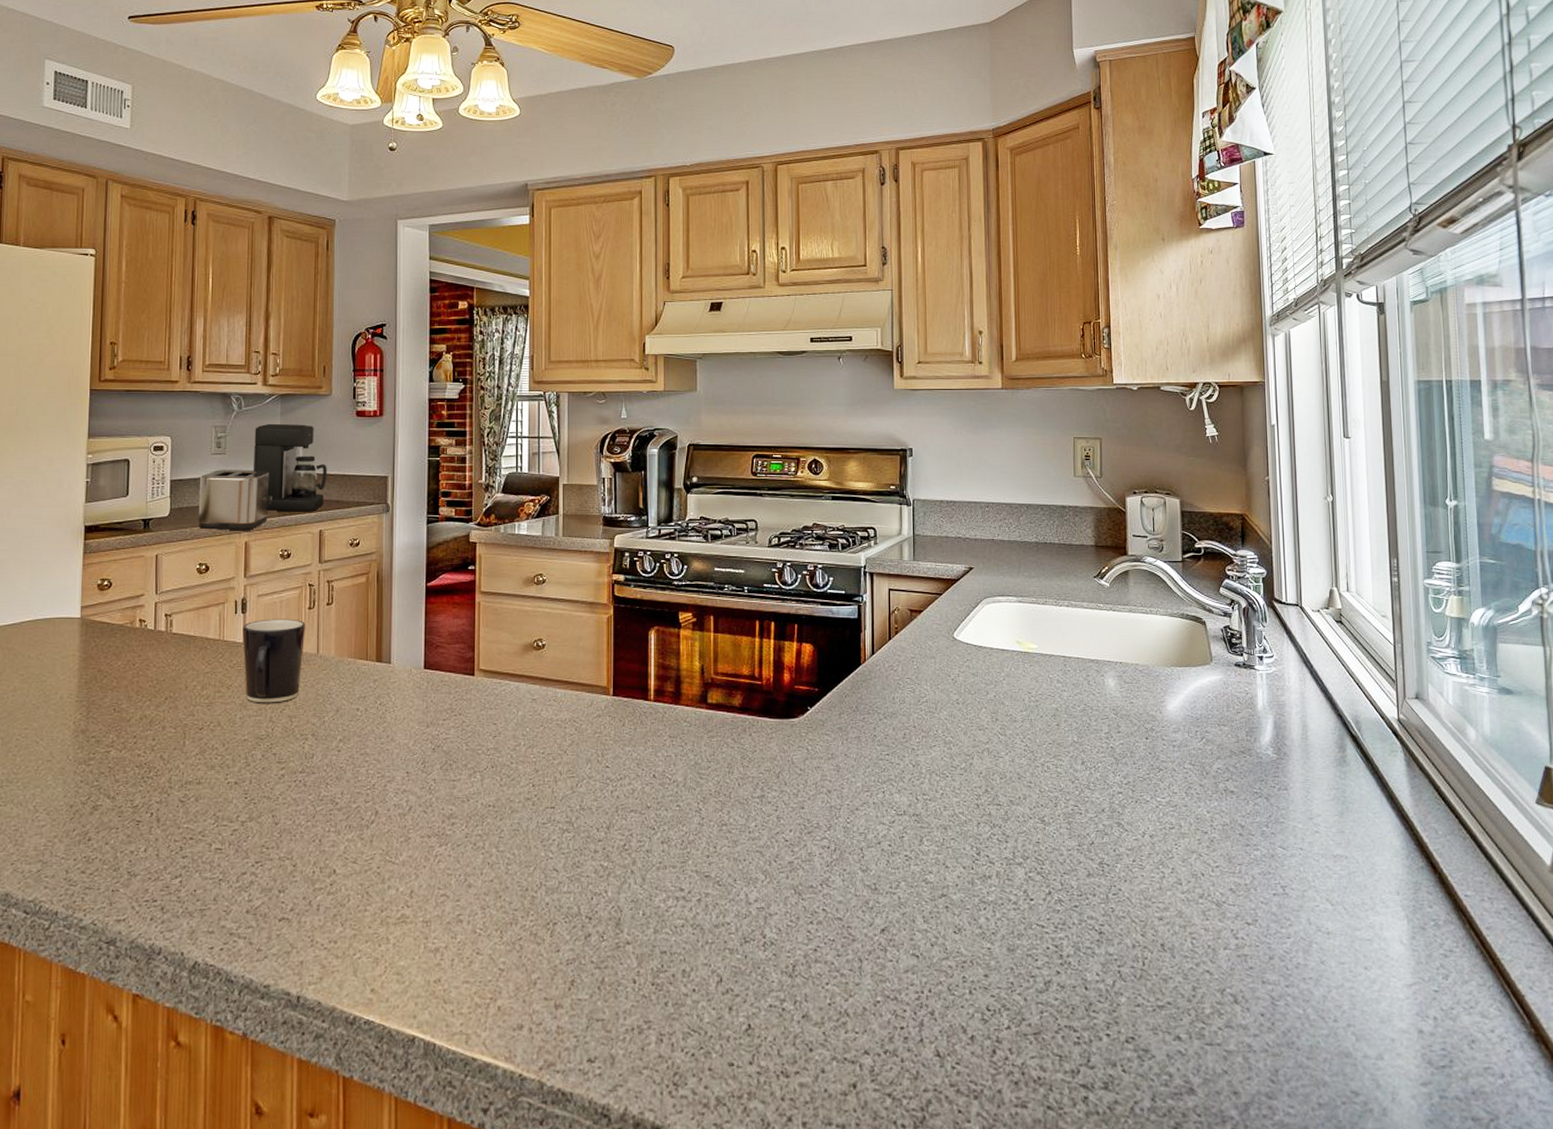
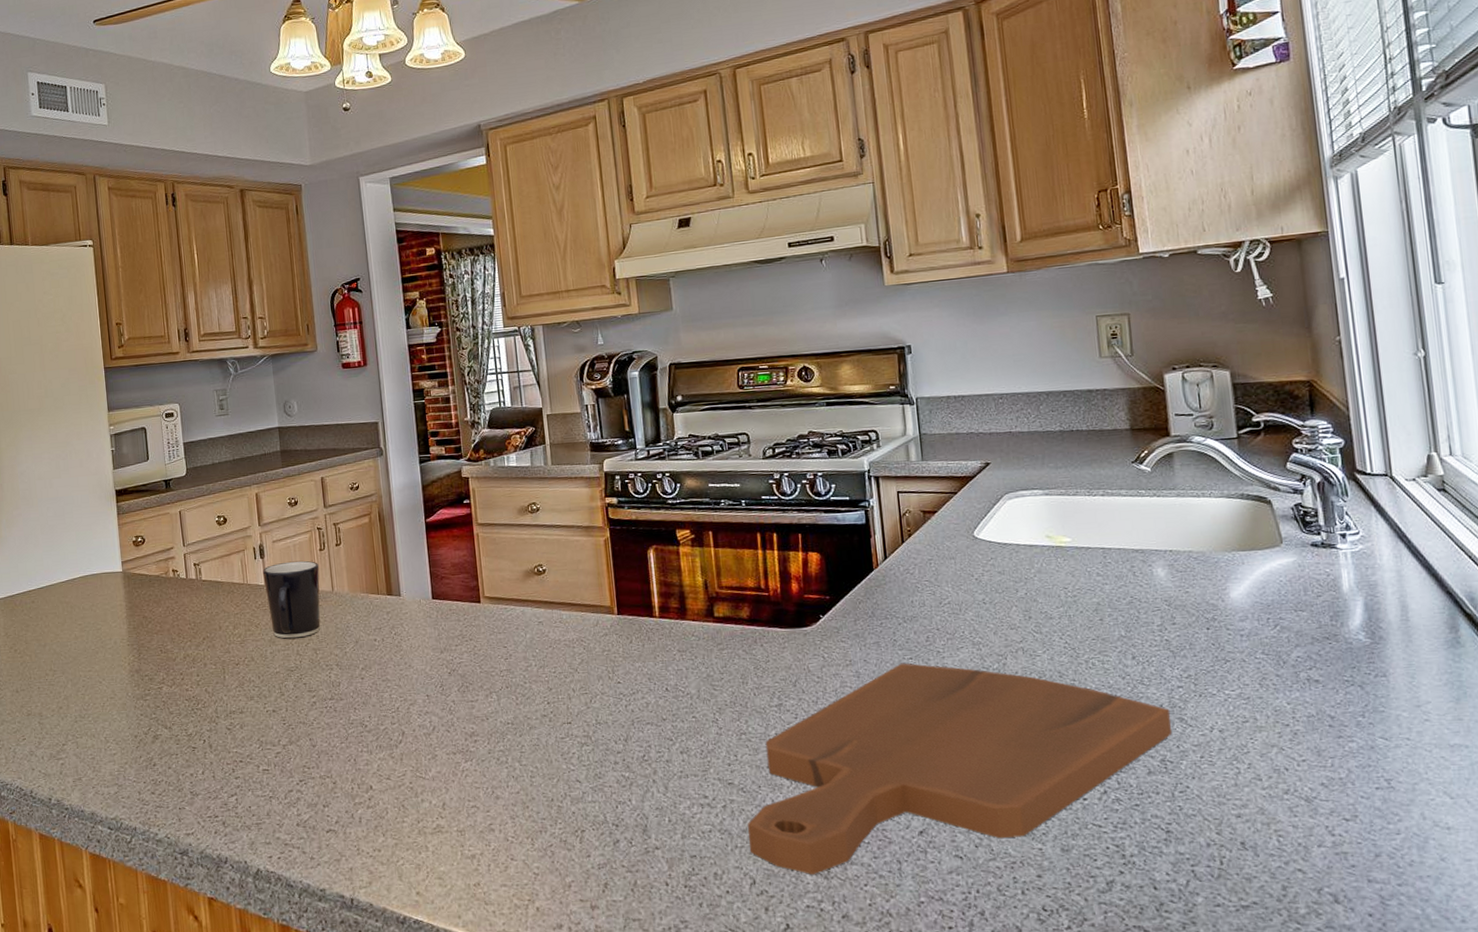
toaster: present [198,469,272,531] -> none [208,426,275,486]
coffee maker: present [254,423,327,512] -> none [252,380,322,464]
cutting board: none [719,758,1111,972] -> present [748,663,1173,874]

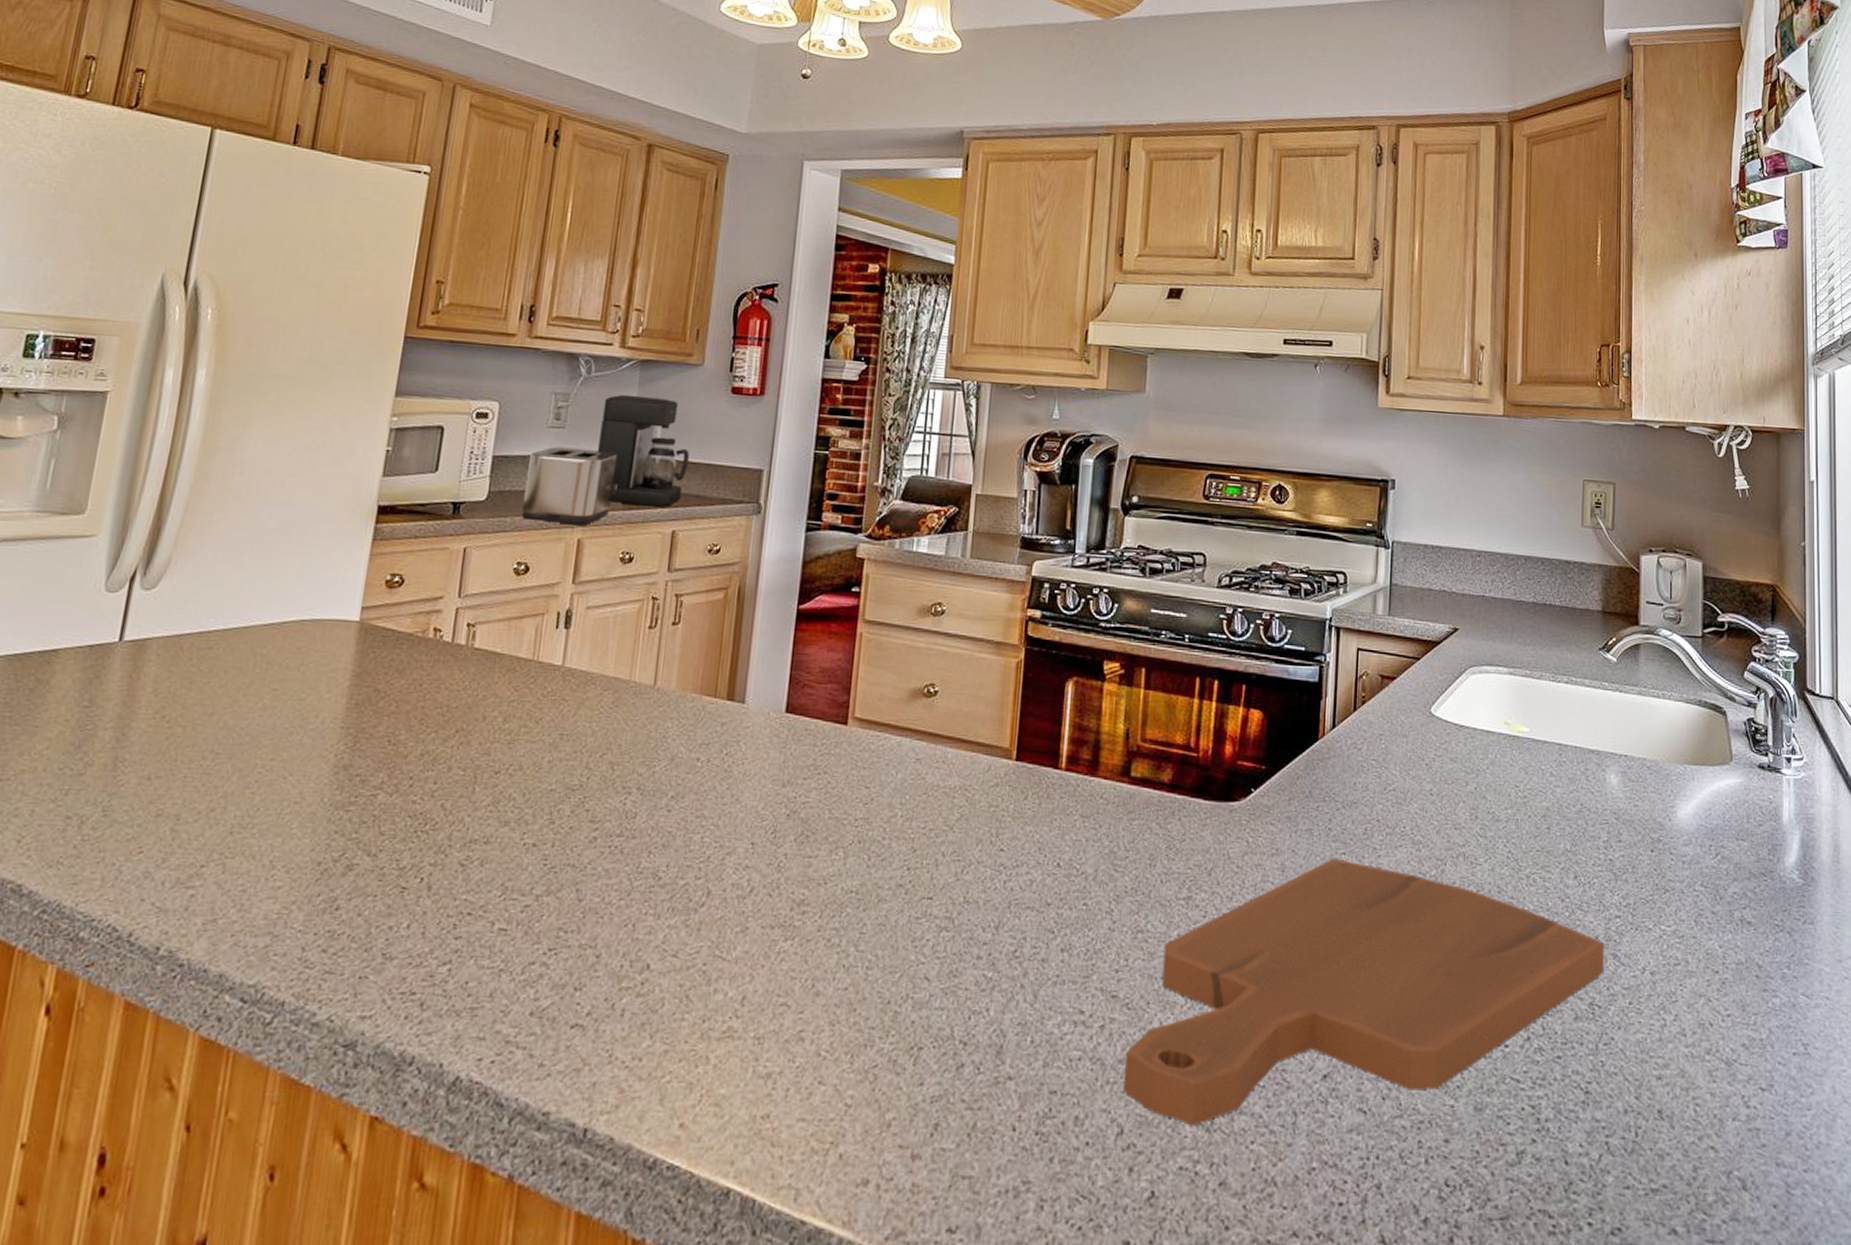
toaster: none [208,426,275,486] -> present [521,447,618,526]
coffee maker: none [252,380,322,464] -> present [598,394,689,507]
mug: present [263,560,321,640] -> none [558,637,644,747]

